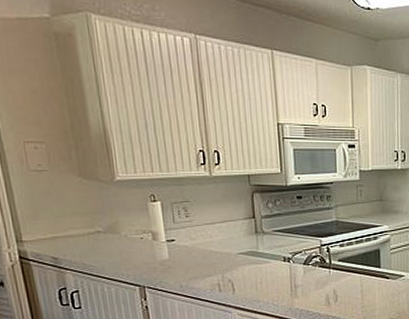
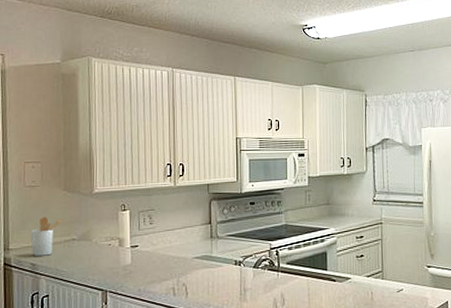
utensil holder: none [45,206,84,249] -> present [30,217,64,256]

